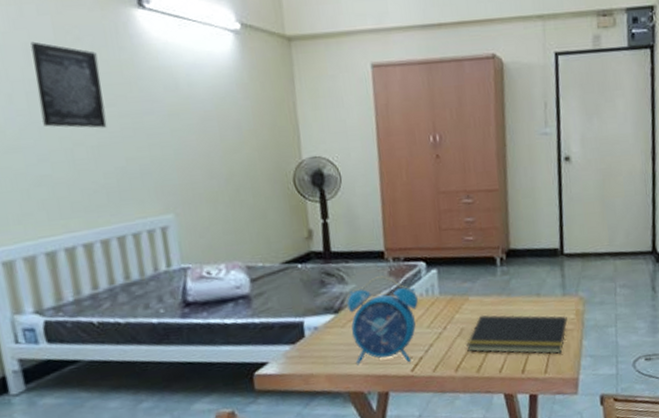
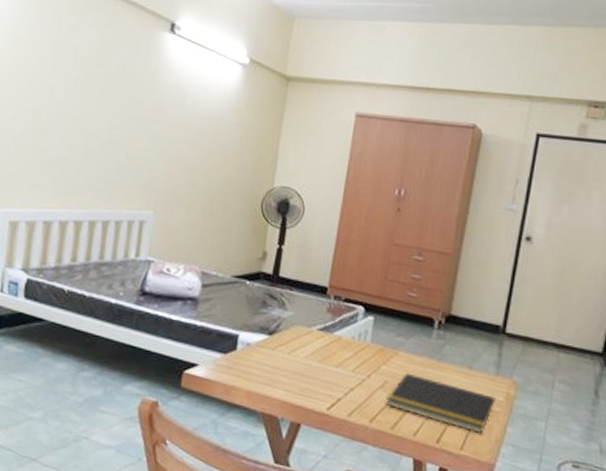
wall art: present [30,41,107,129] -> none [71,47,128,127]
alarm clock: present [347,276,418,365] -> none [277,310,349,400]

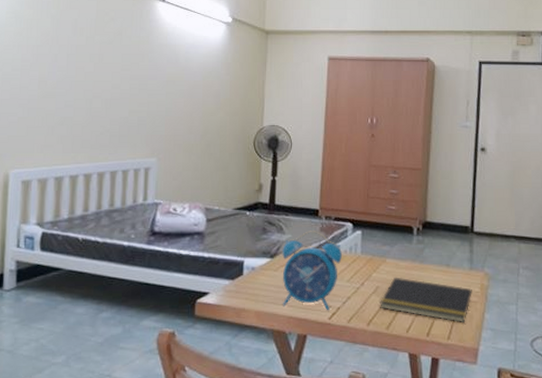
alarm clock: none [277,310,349,400] -> present [282,231,342,310]

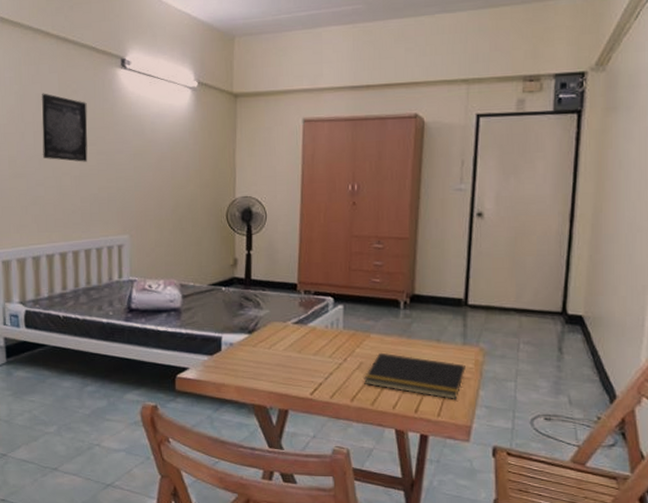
wall art: none [75,18,124,86] -> present [42,93,88,162]
alarm clock: present [282,231,342,310] -> none [260,306,323,386]

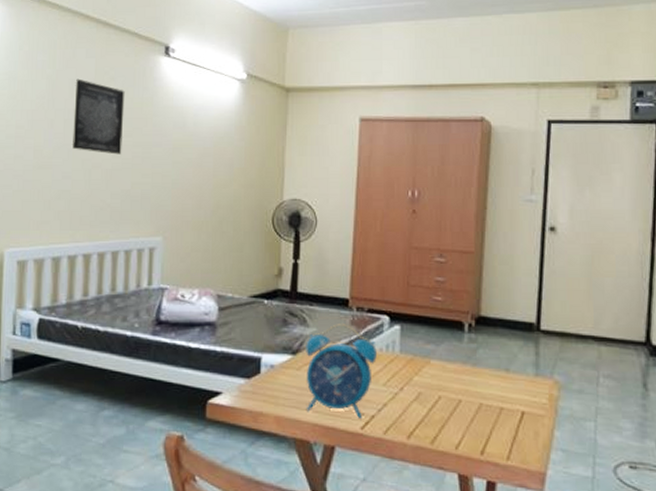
alarm clock: none [260,306,323,386] -> present [306,324,377,418]
notepad: present [364,352,465,399] -> none [423,381,538,440]

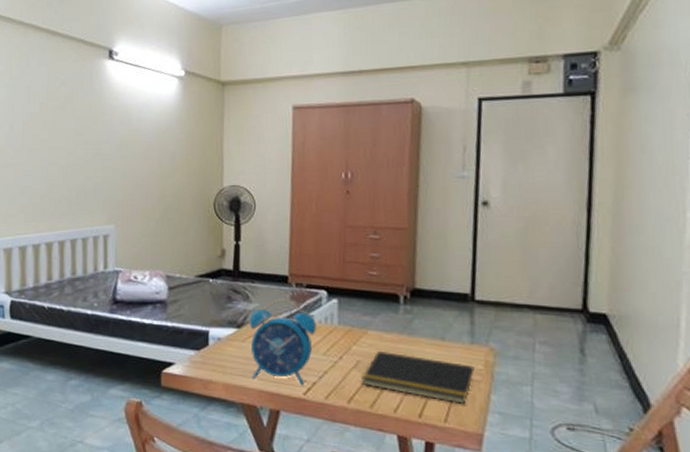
wall art: present [72,78,125,155] -> none [31,85,75,152]
notepad: none [423,381,538,440] -> present [362,350,474,404]

